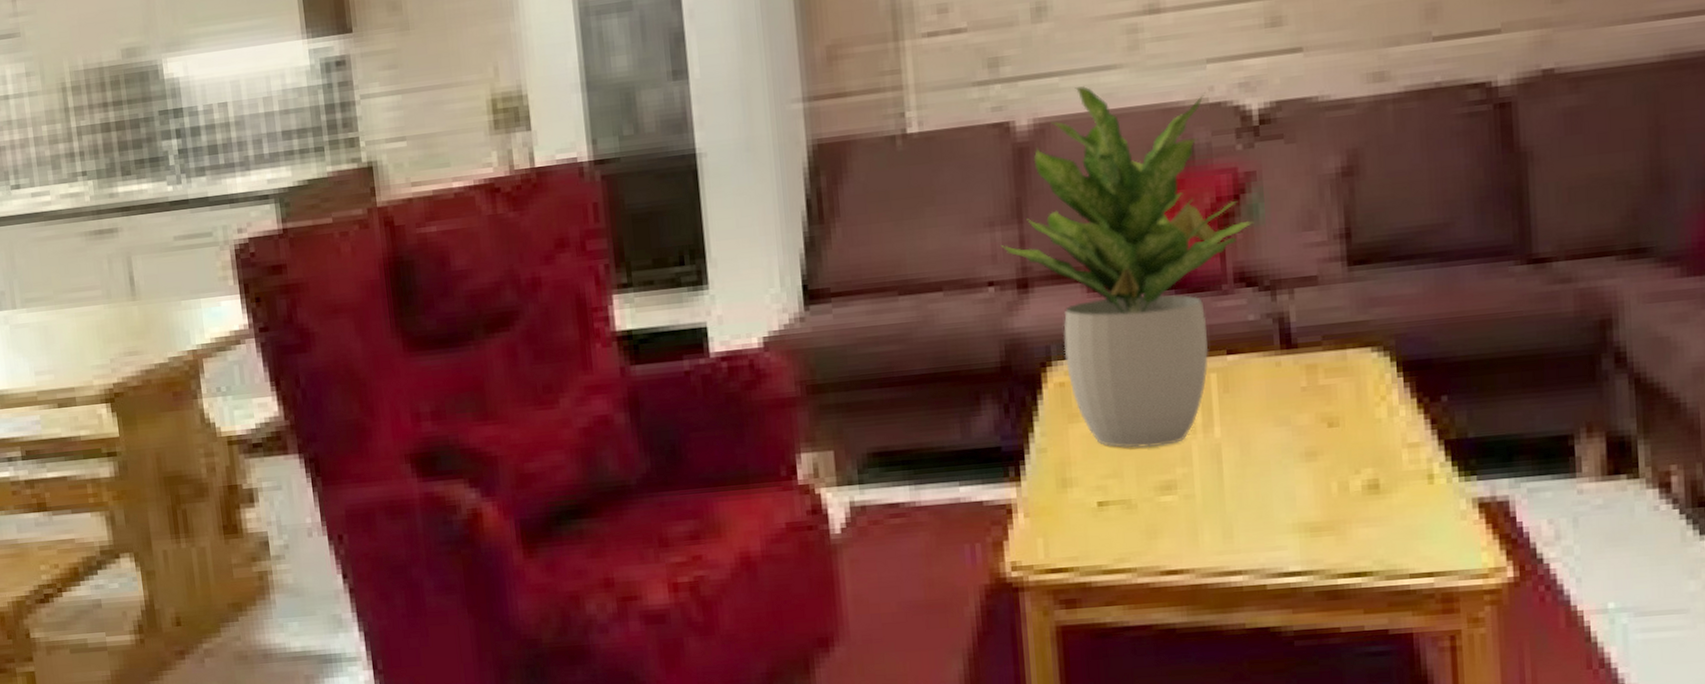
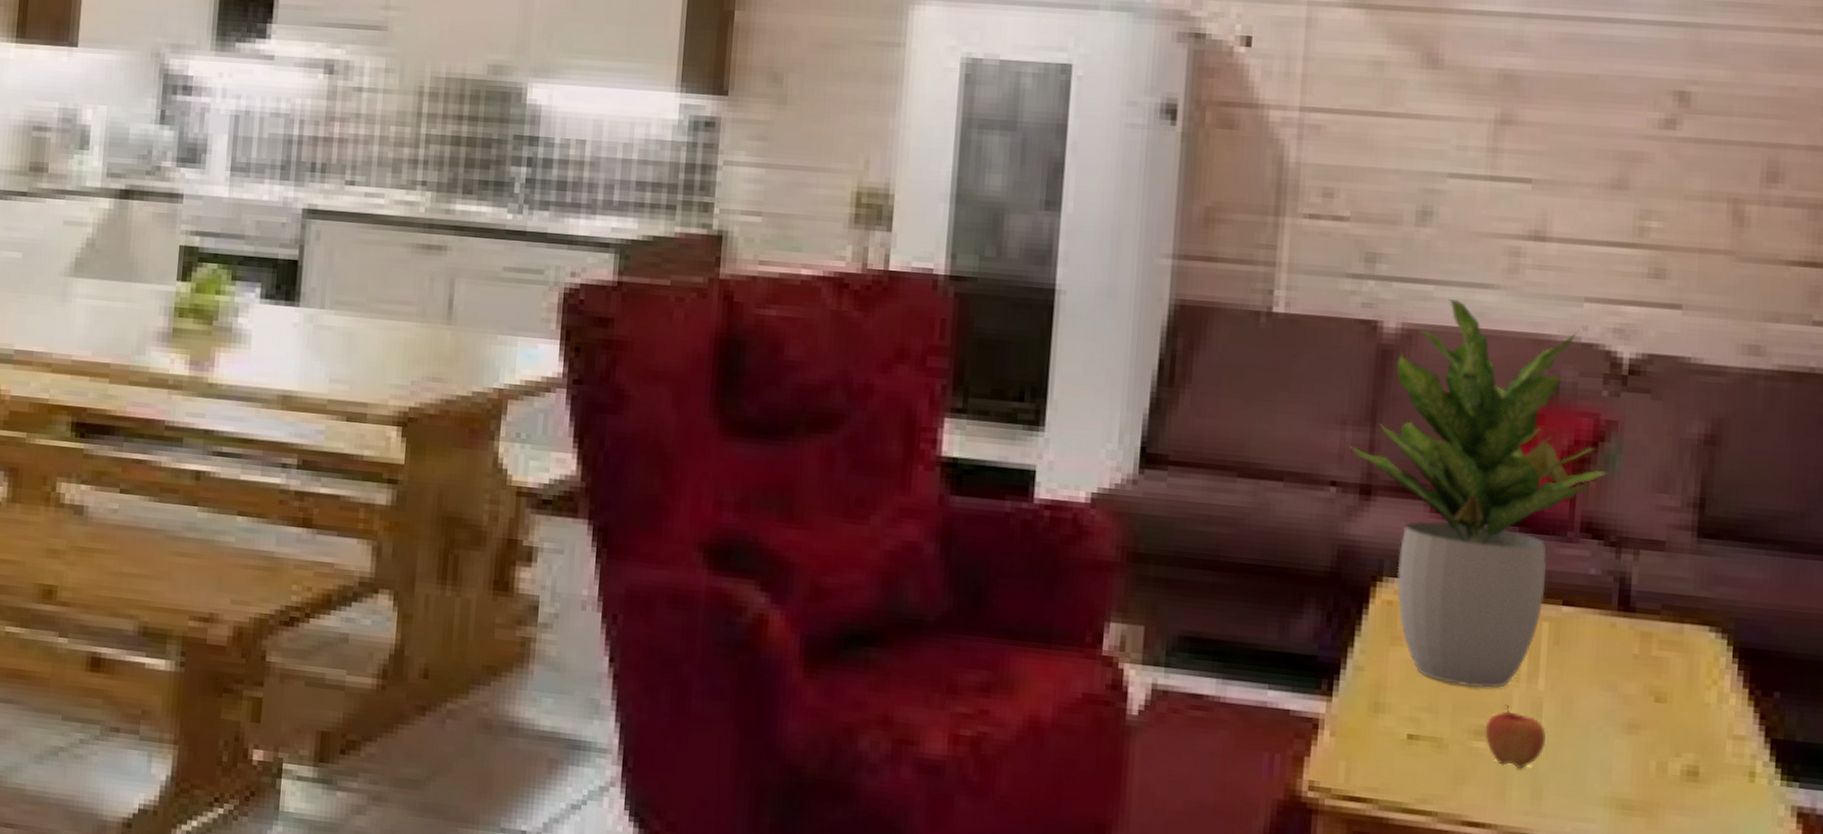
apple: none [1170,456,1230,515] -> present [1485,704,1546,770]

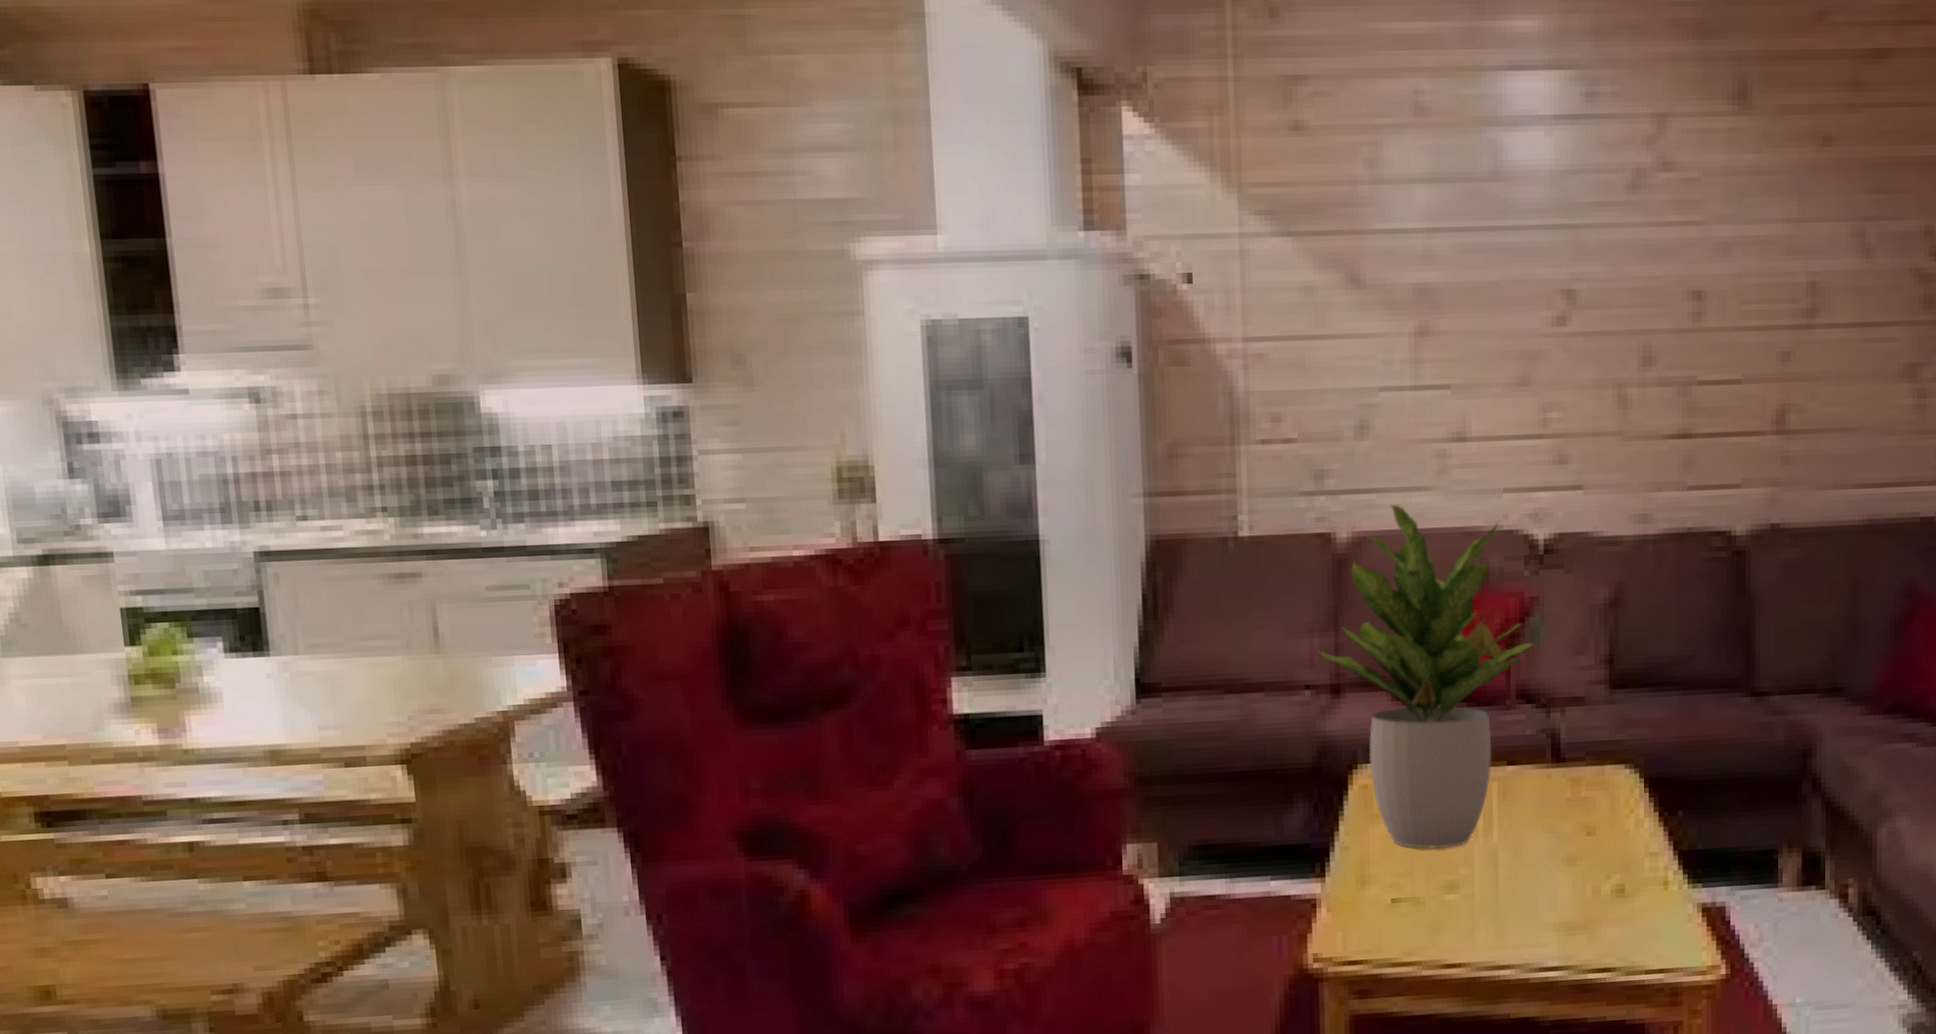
apple: present [1485,704,1546,770] -> none [1454,858,1504,913]

